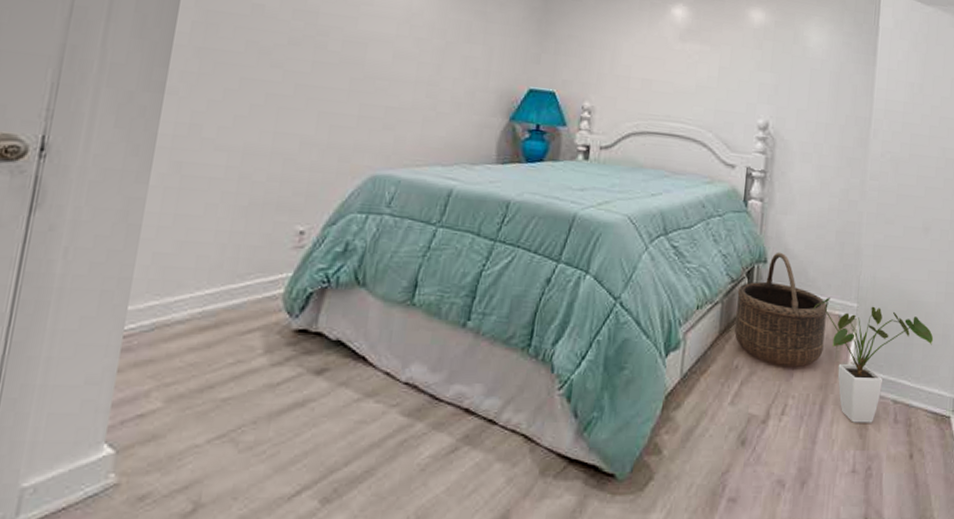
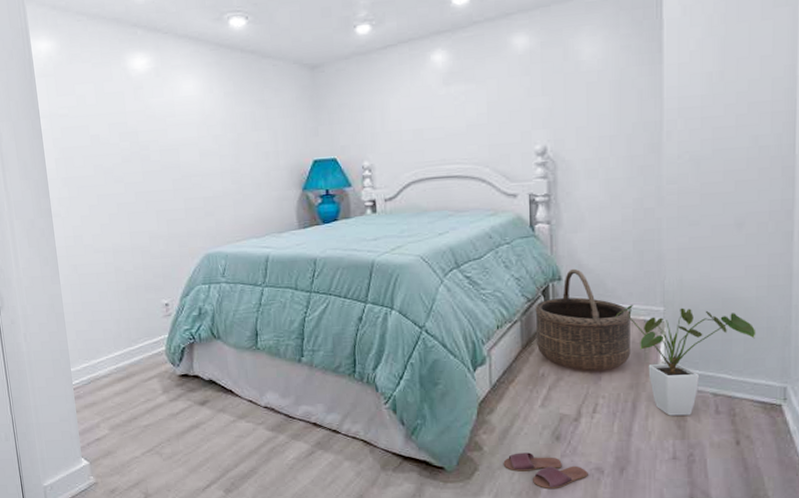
slippers: none [682,459,769,505] -> present [503,452,588,488]

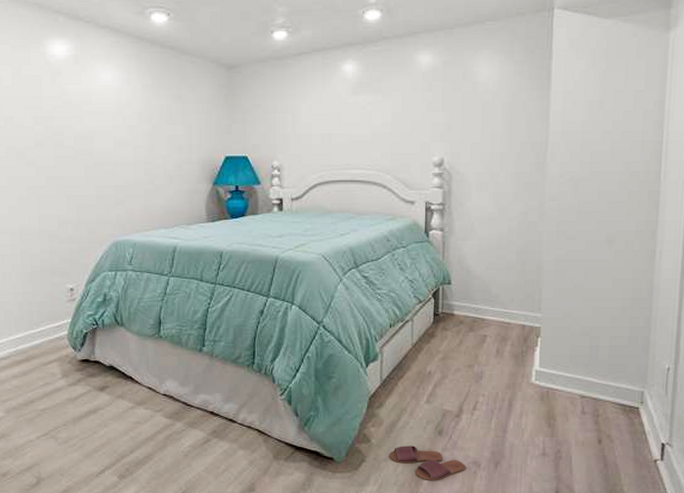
basket: present [535,268,631,372] -> none [425,274,511,371]
house plant: present [614,305,756,416] -> none [496,310,620,415]

